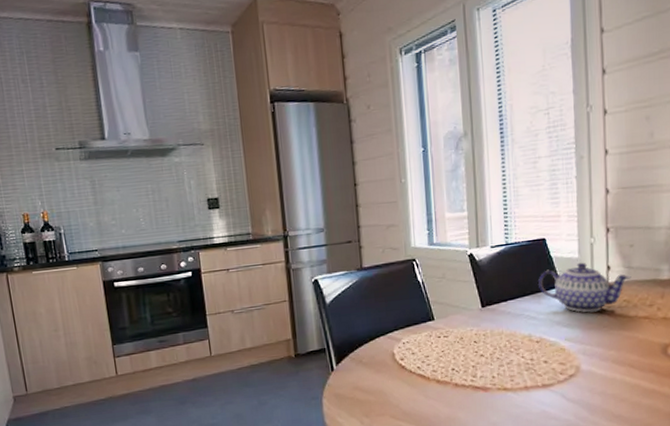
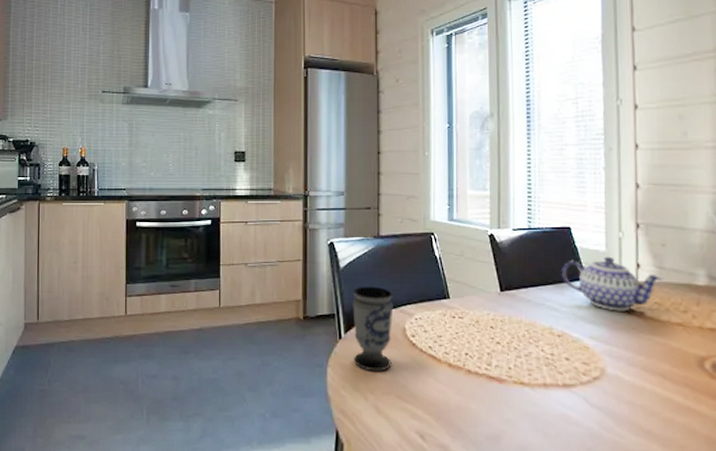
cup: none [340,317,384,397] -> present [352,286,394,371]

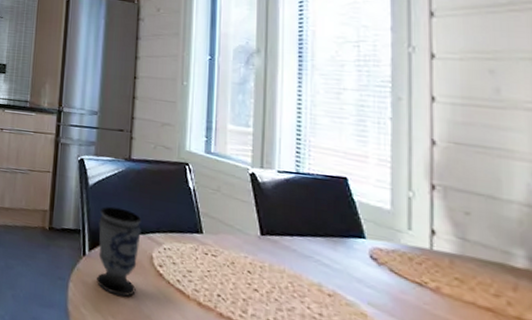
teapot: present [561,256,663,311] -> none [334,213,467,282]

